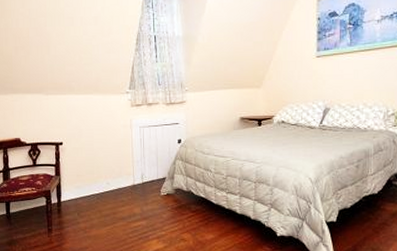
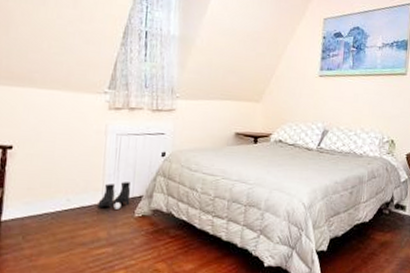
boots: none [131,166,156,190] -> present [98,182,131,209]

